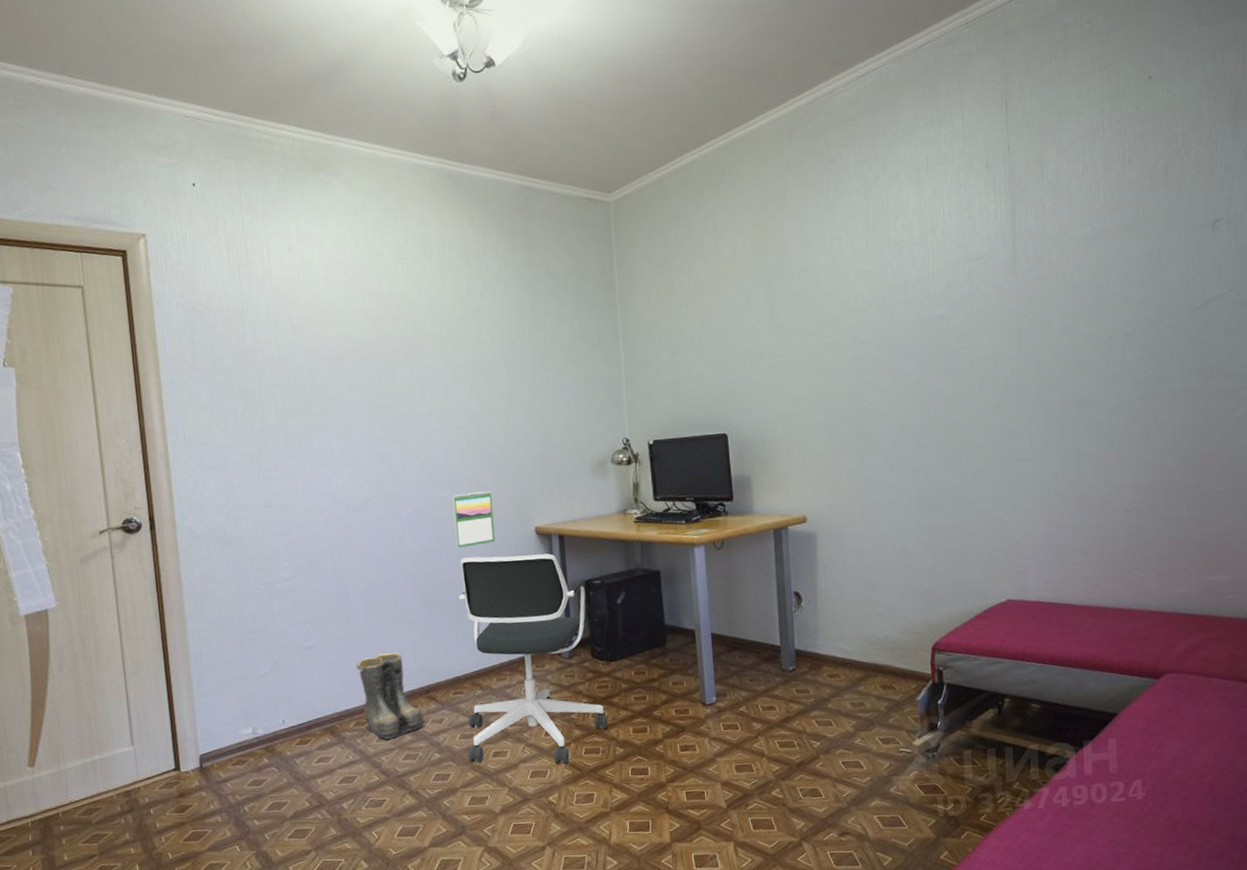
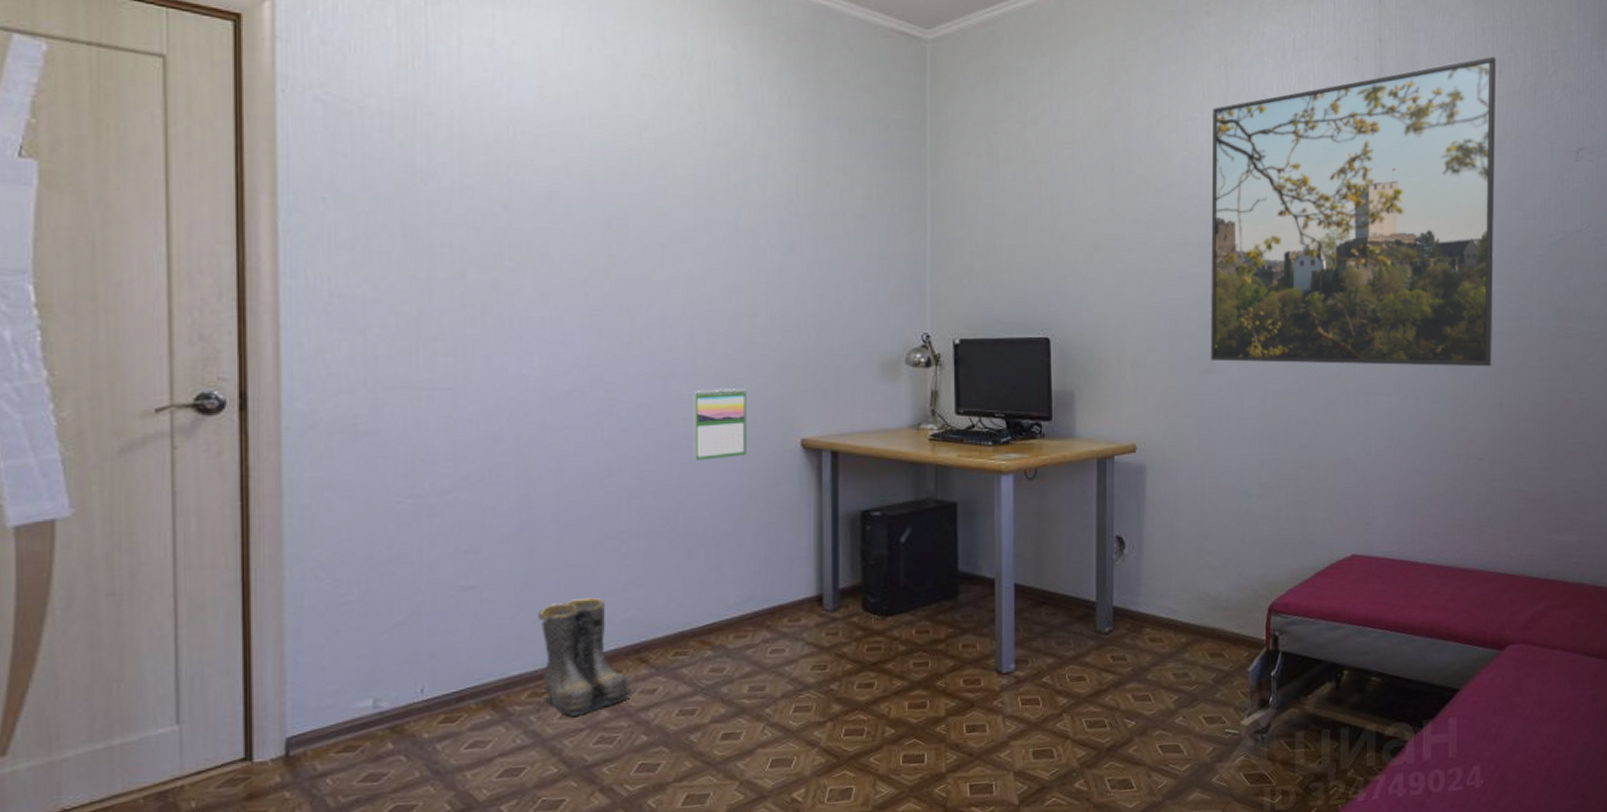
office chair: present [458,553,608,764] -> none [687,473,877,750]
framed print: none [856,146,1135,442] -> present [1211,56,1496,367]

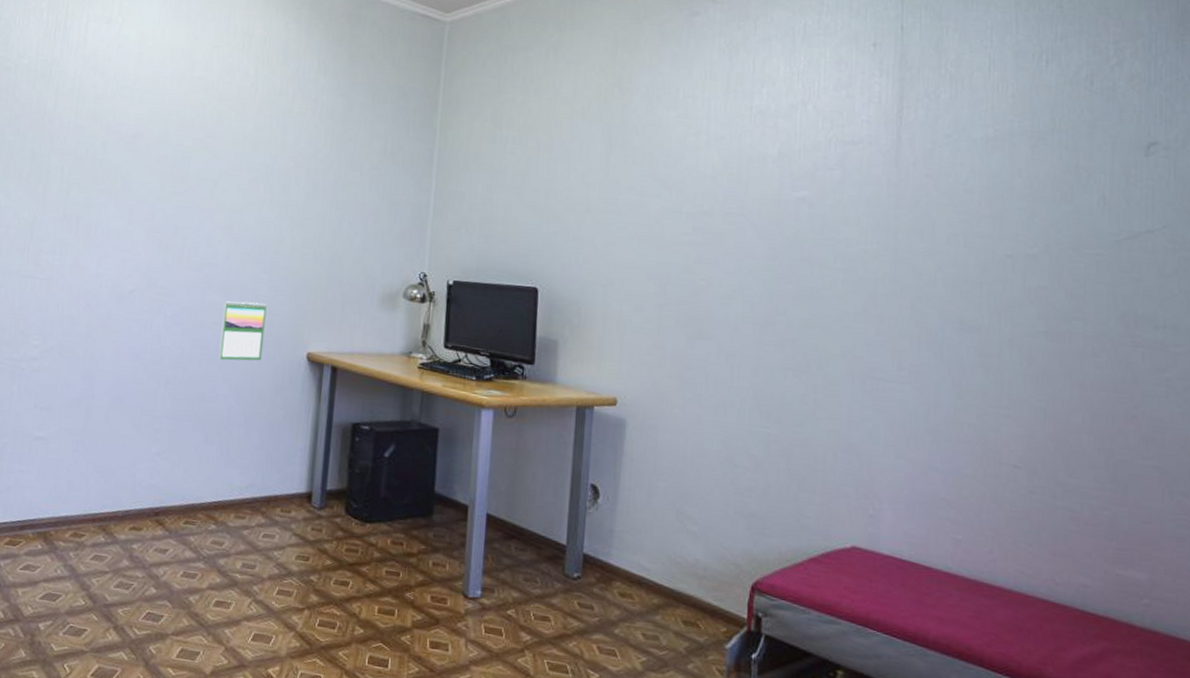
boots: present [538,598,635,716] -> none [81,461,151,561]
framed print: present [1211,56,1496,367] -> none [700,45,1042,368]

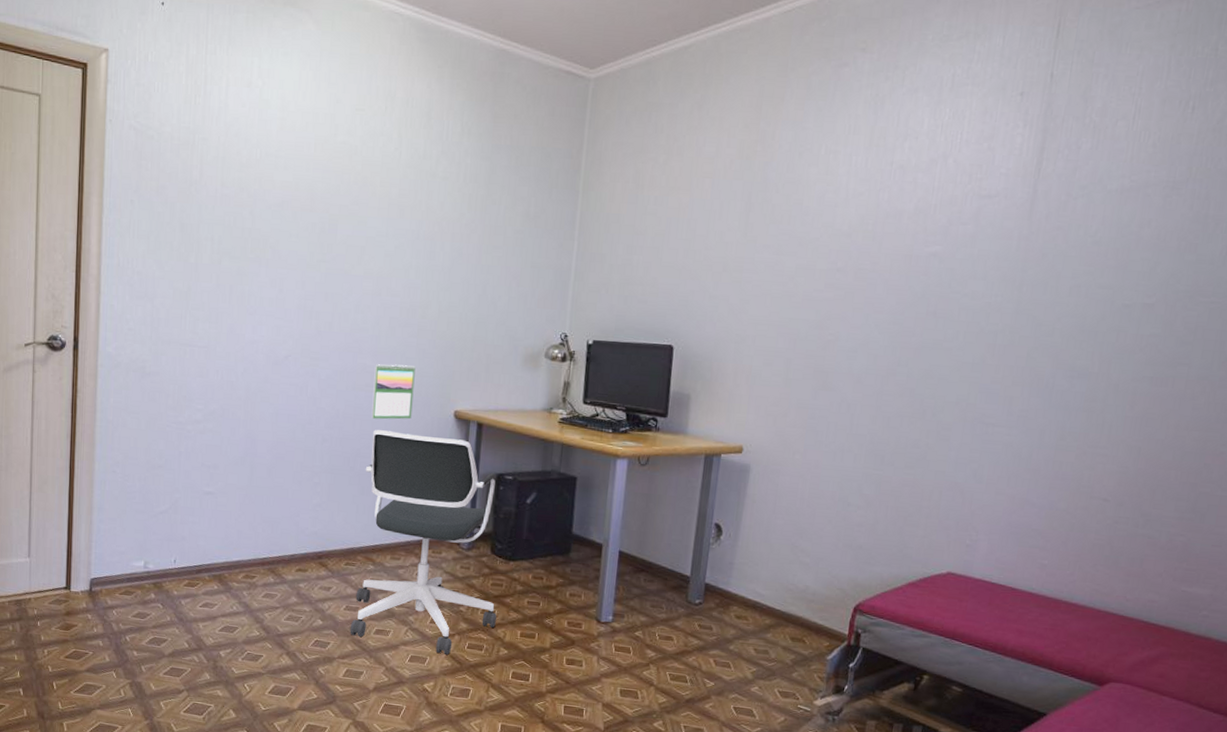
office chair: none [186,372,351,633] -> present [350,430,497,655]

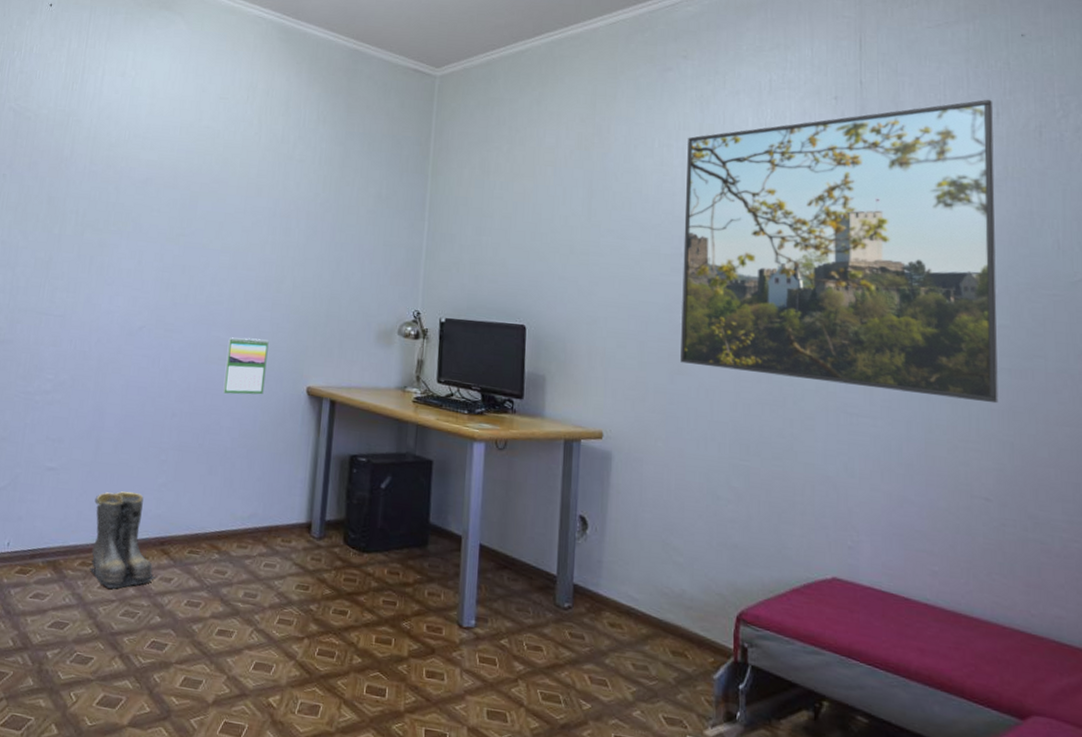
boots: none [253,512,316,598] -> present [89,491,156,589]
office chair: present [350,430,497,655] -> none [190,405,350,662]
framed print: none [825,91,1190,411] -> present [680,99,999,404]

